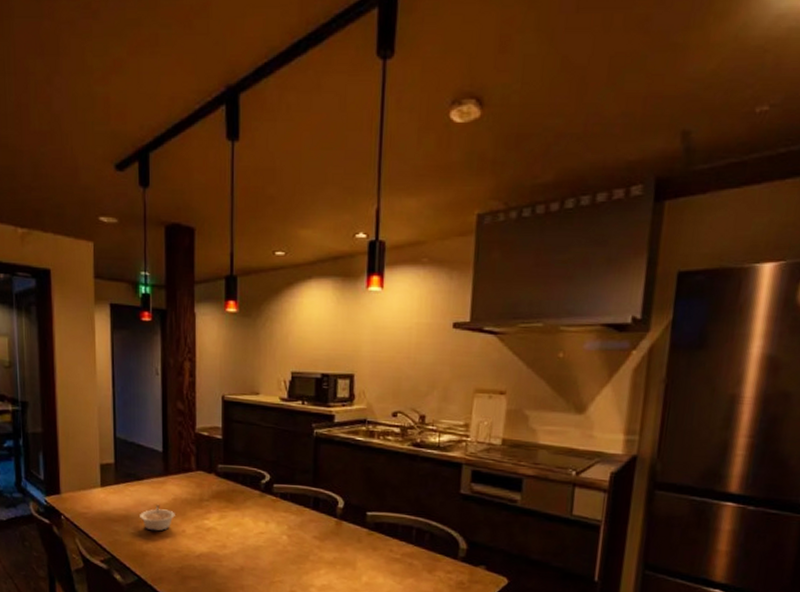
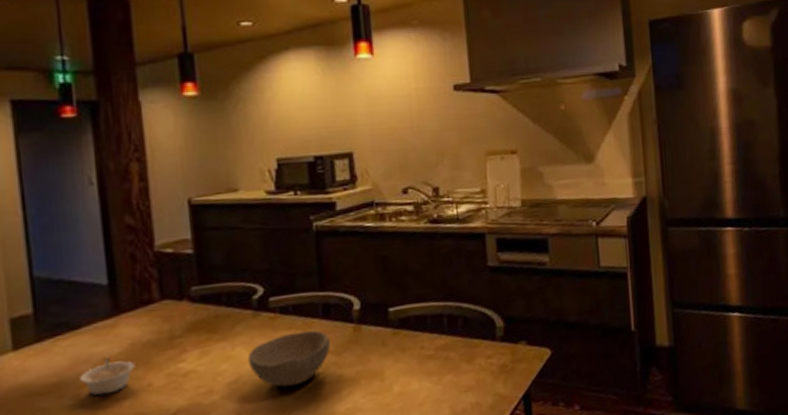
bowl: none [252,515,316,557] -> present [247,330,331,388]

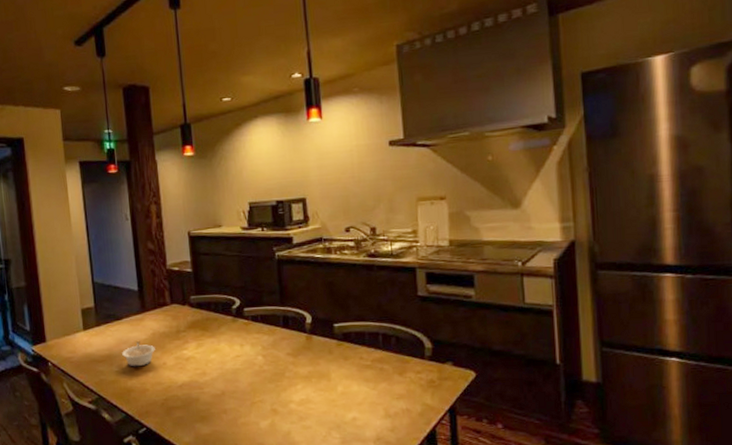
bowl: present [247,330,331,388] -> none [229,335,289,377]

